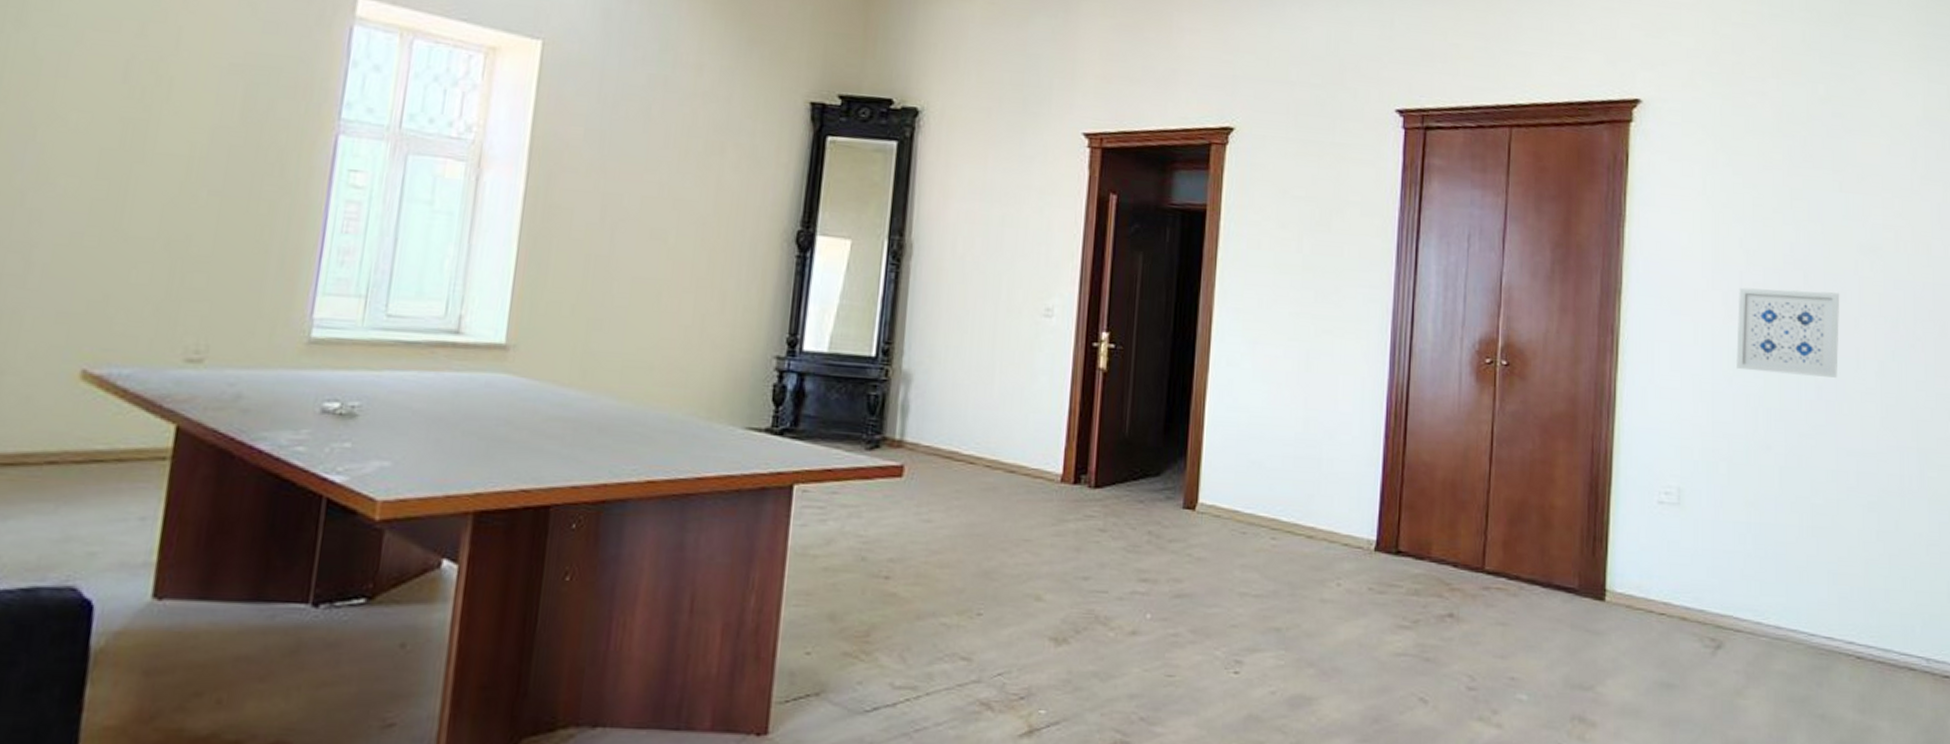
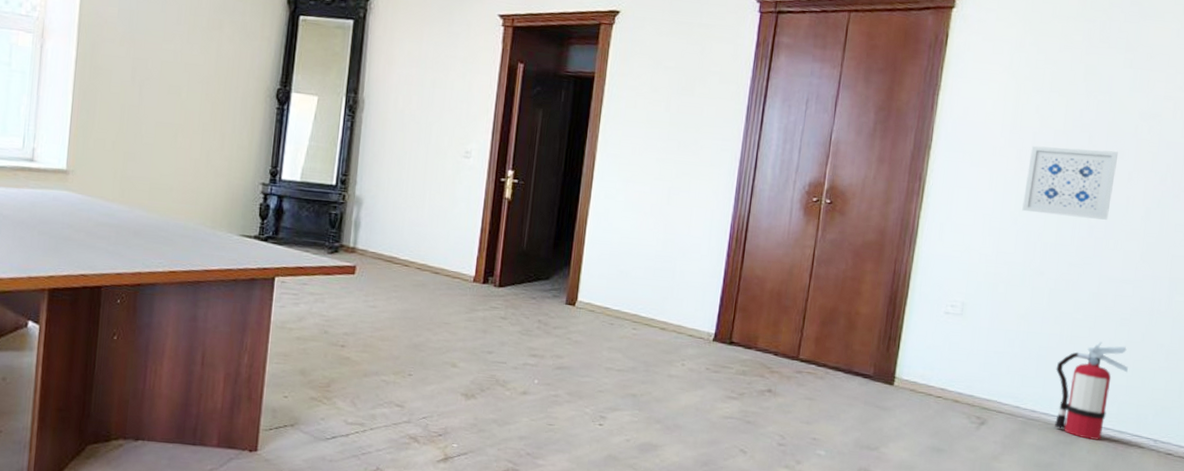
fire extinguisher: none [1799,532,1884,662] -> present [1055,341,1128,440]

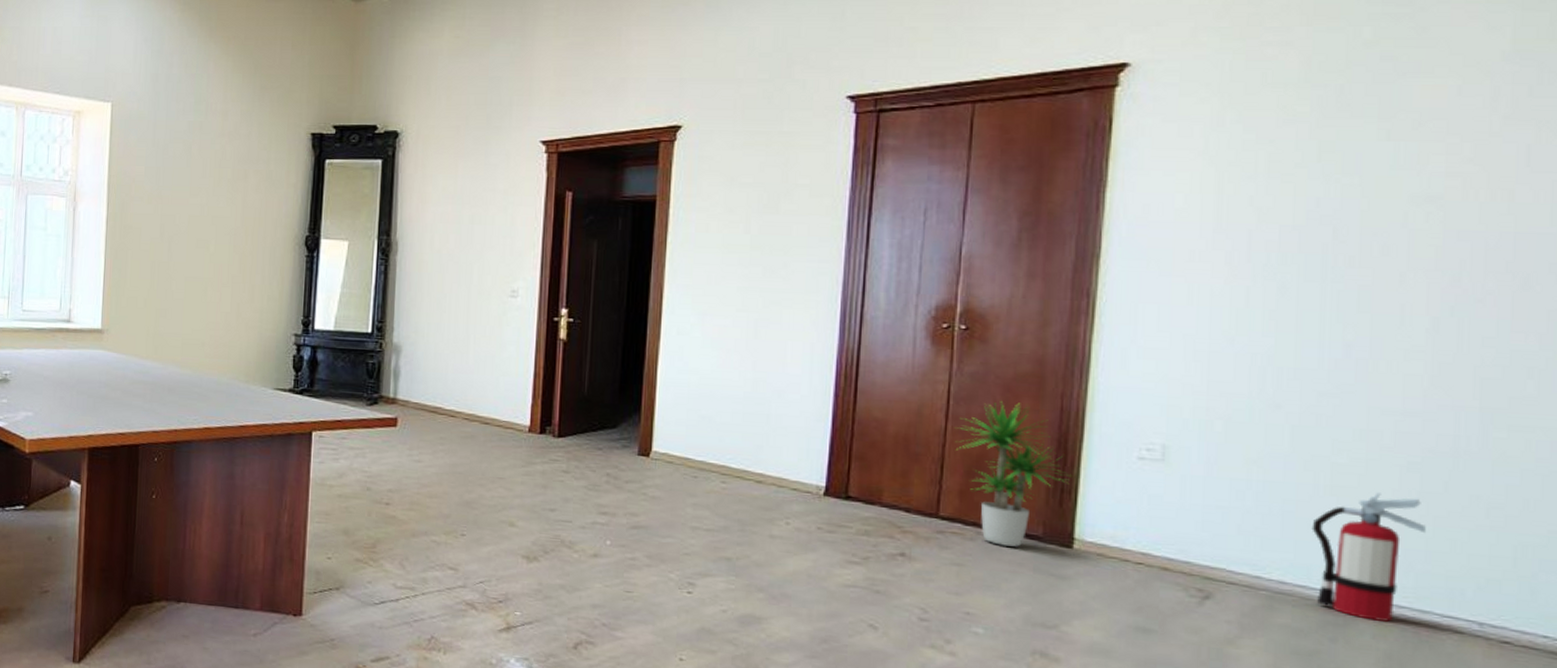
potted plant: none [815,263,897,385] -> present [955,400,1071,547]
wall art: present [1022,145,1119,220] -> none [1240,246,1381,335]

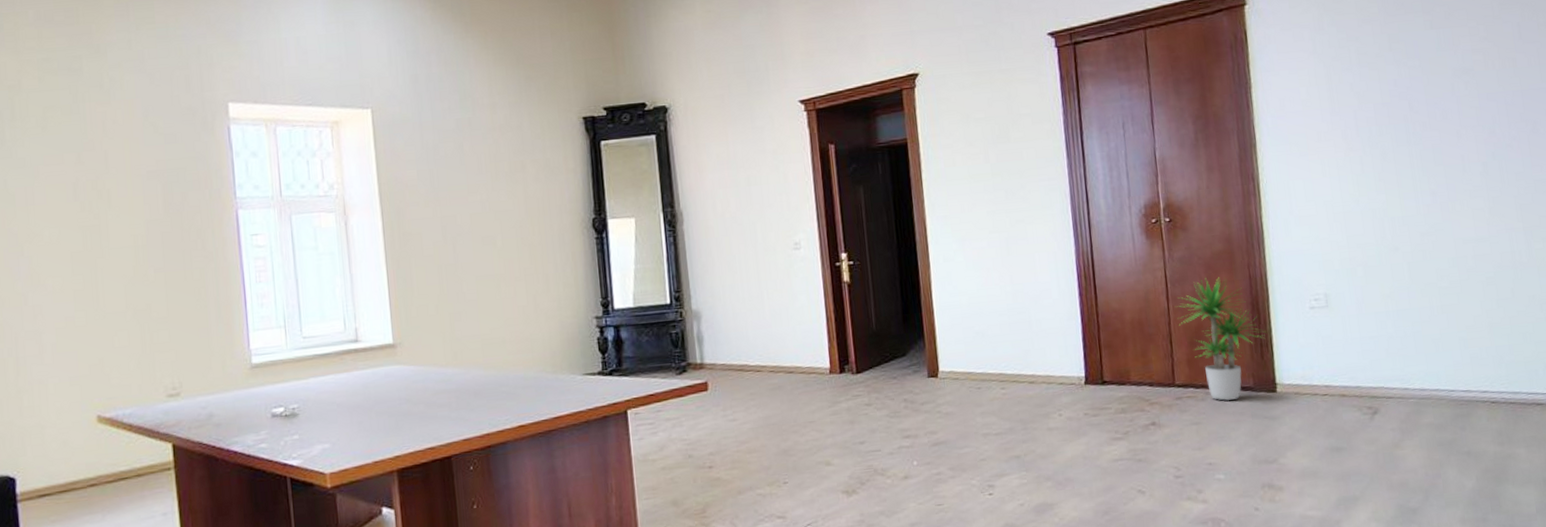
fire extinguisher: present [1311,492,1426,622] -> none [1434,305,1506,407]

